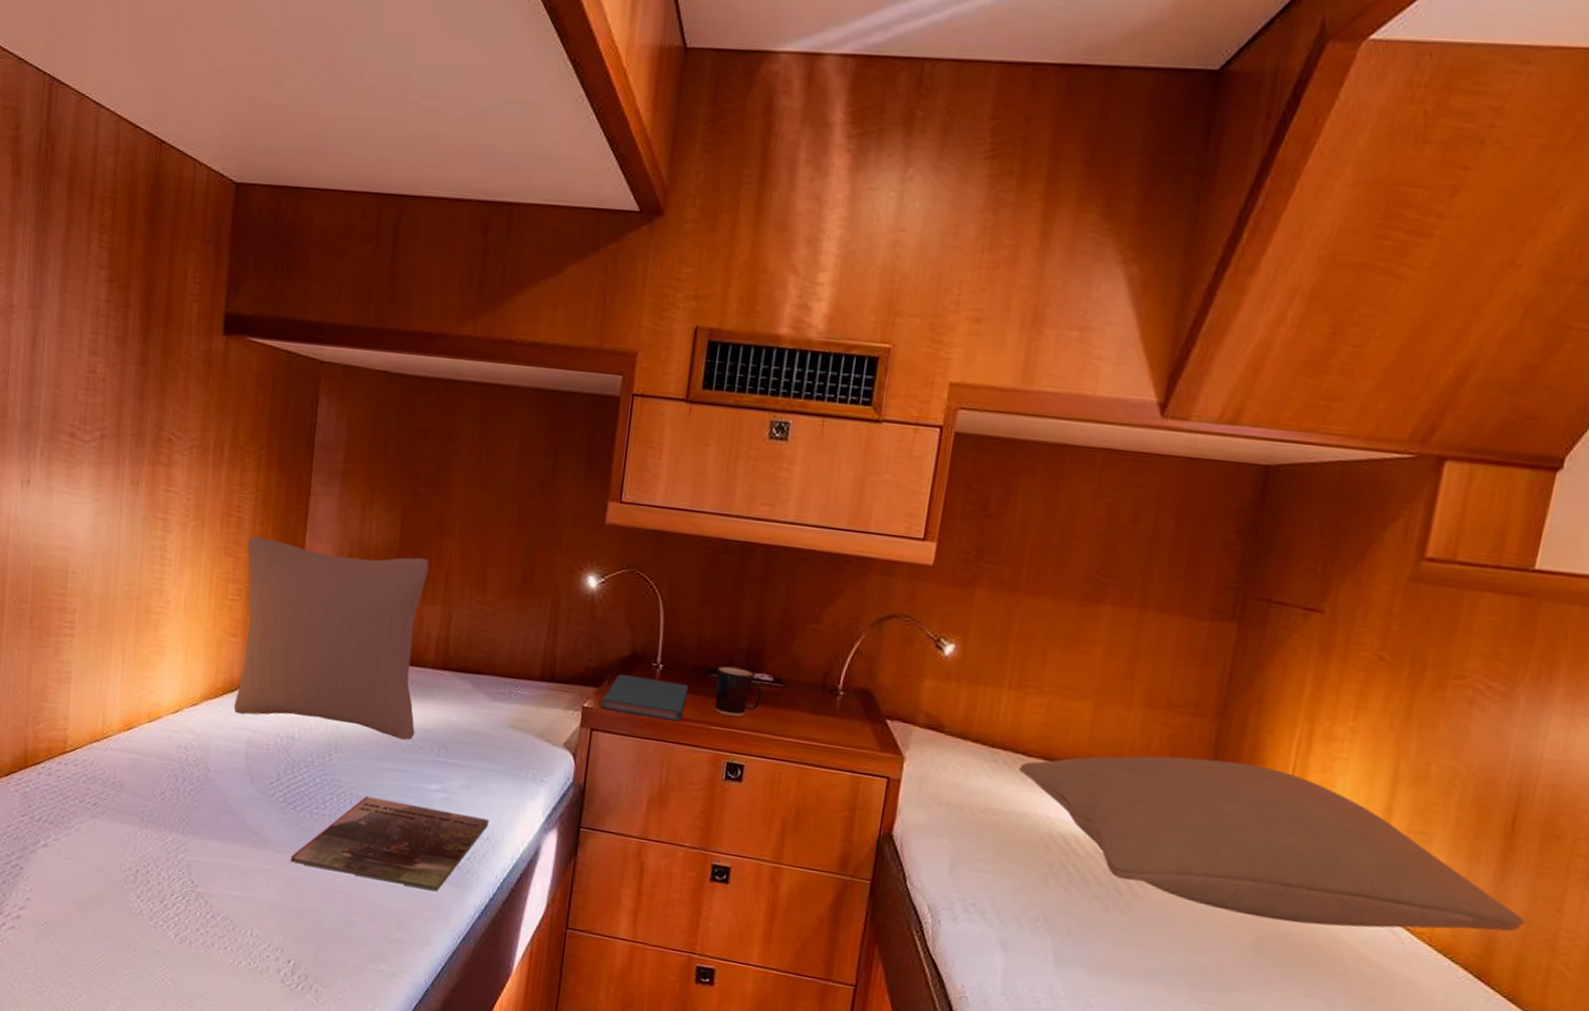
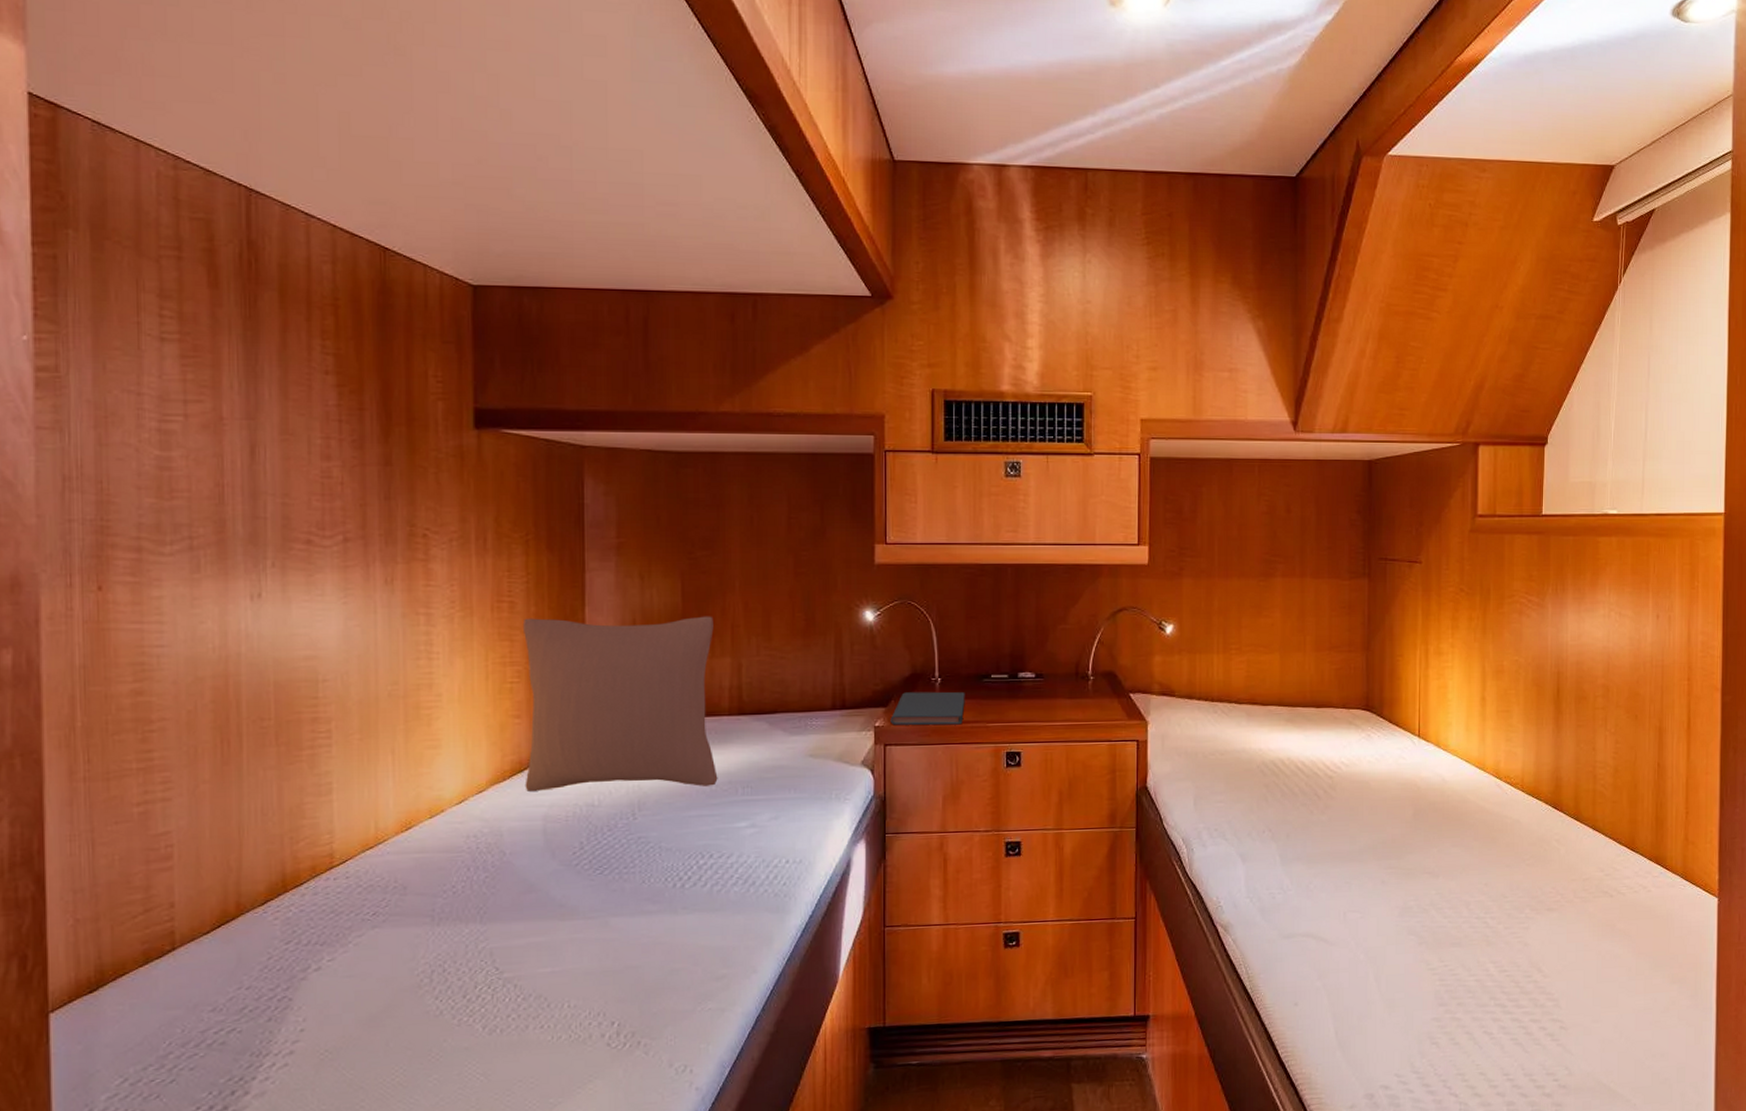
magazine: present [290,796,489,892] -> none [603,844,800,926]
mug: present [713,666,763,718] -> none [987,670,1028,713]
pillow: present [1018,755,1524,932] -> none [1233,681,1575,796]

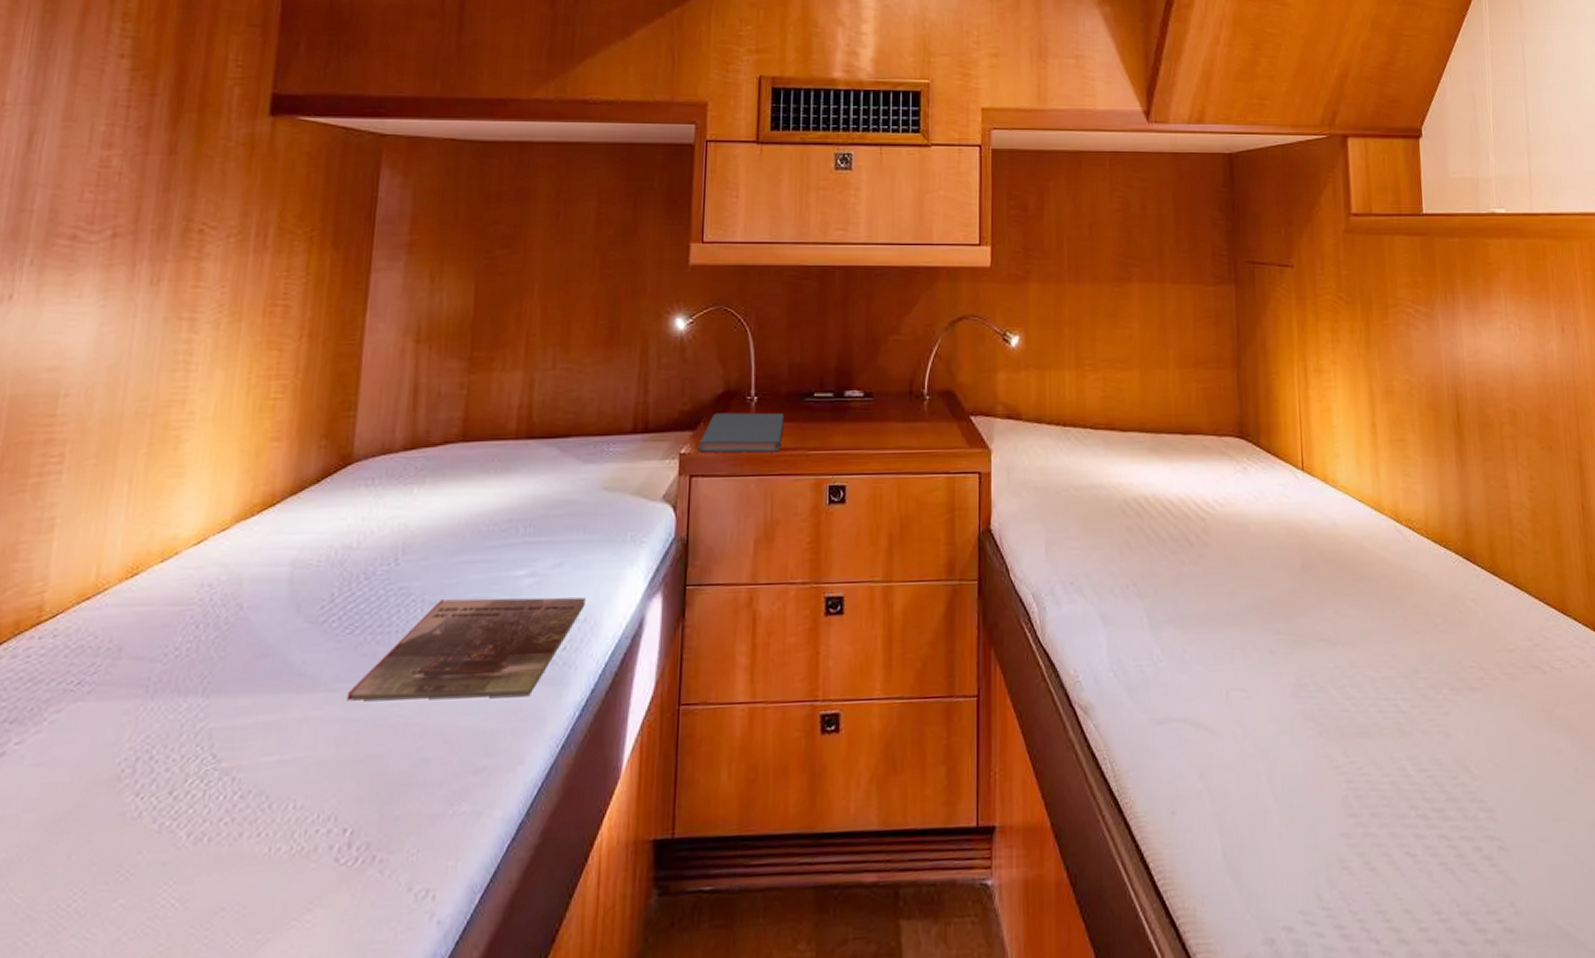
pillow: present [522,616,718,791] -> none [275,323,507,530]
magazine: none [603,844,800,926] -> present [347,597,586,701]

